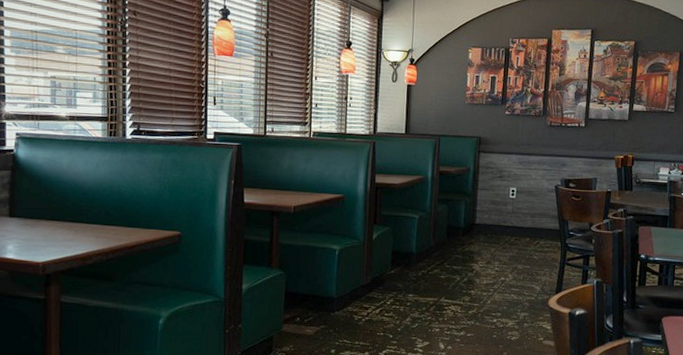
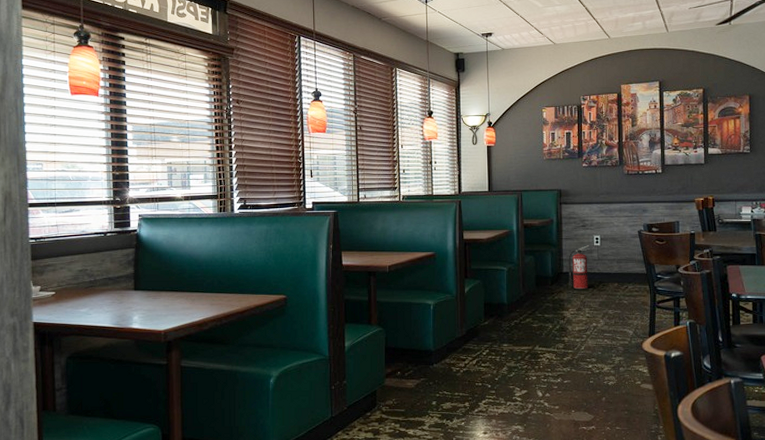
fire extinguisher: none [480,197,505,243] -> present [568,245,590,290]

